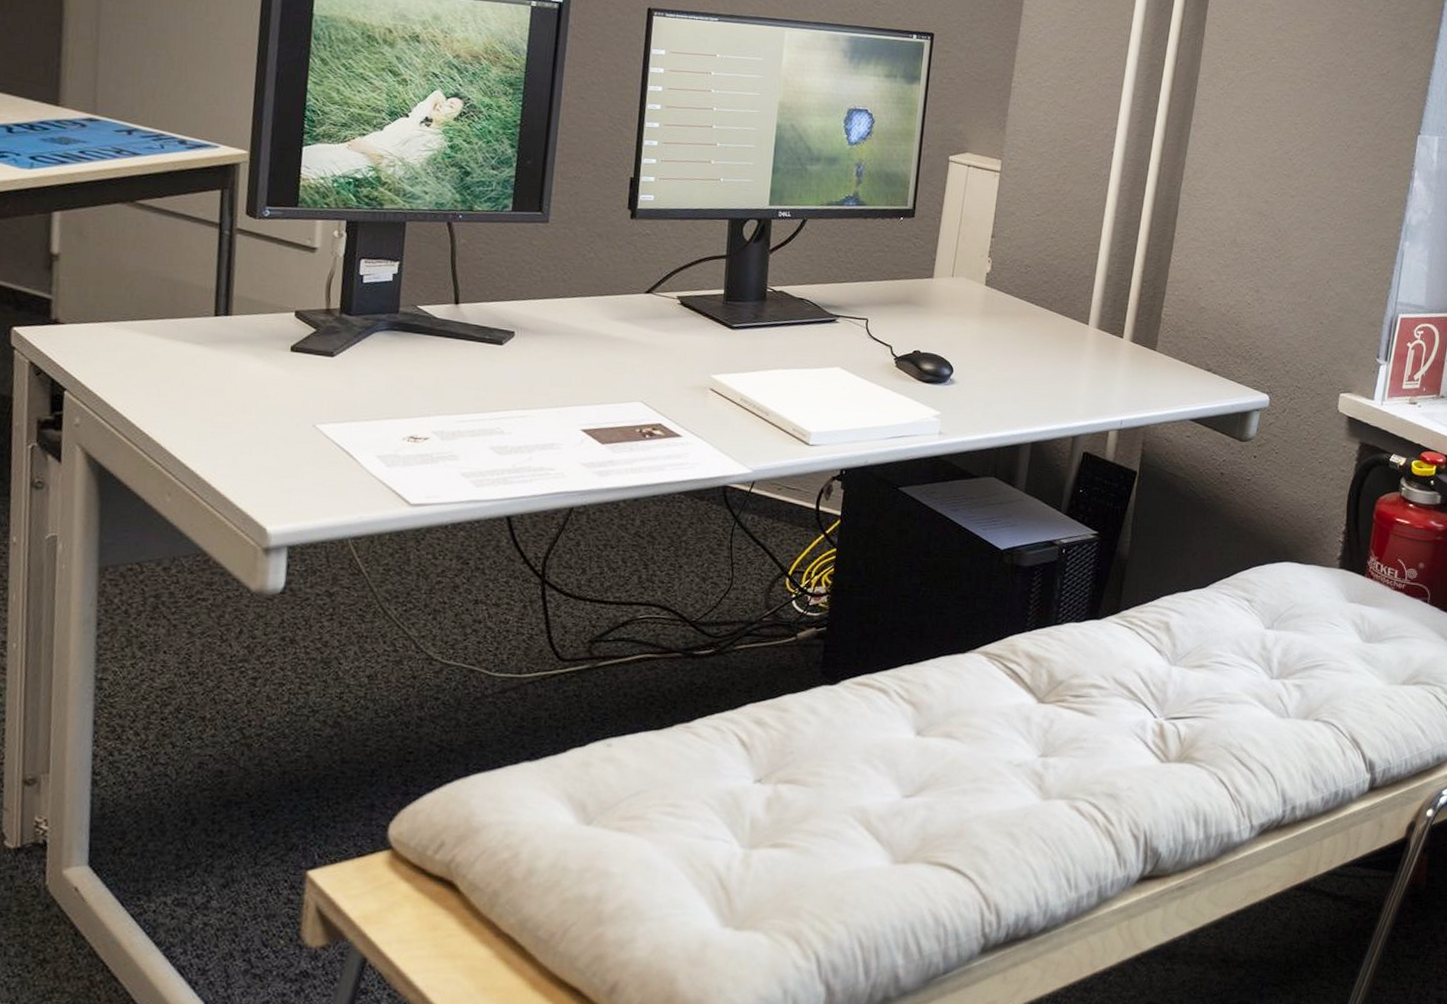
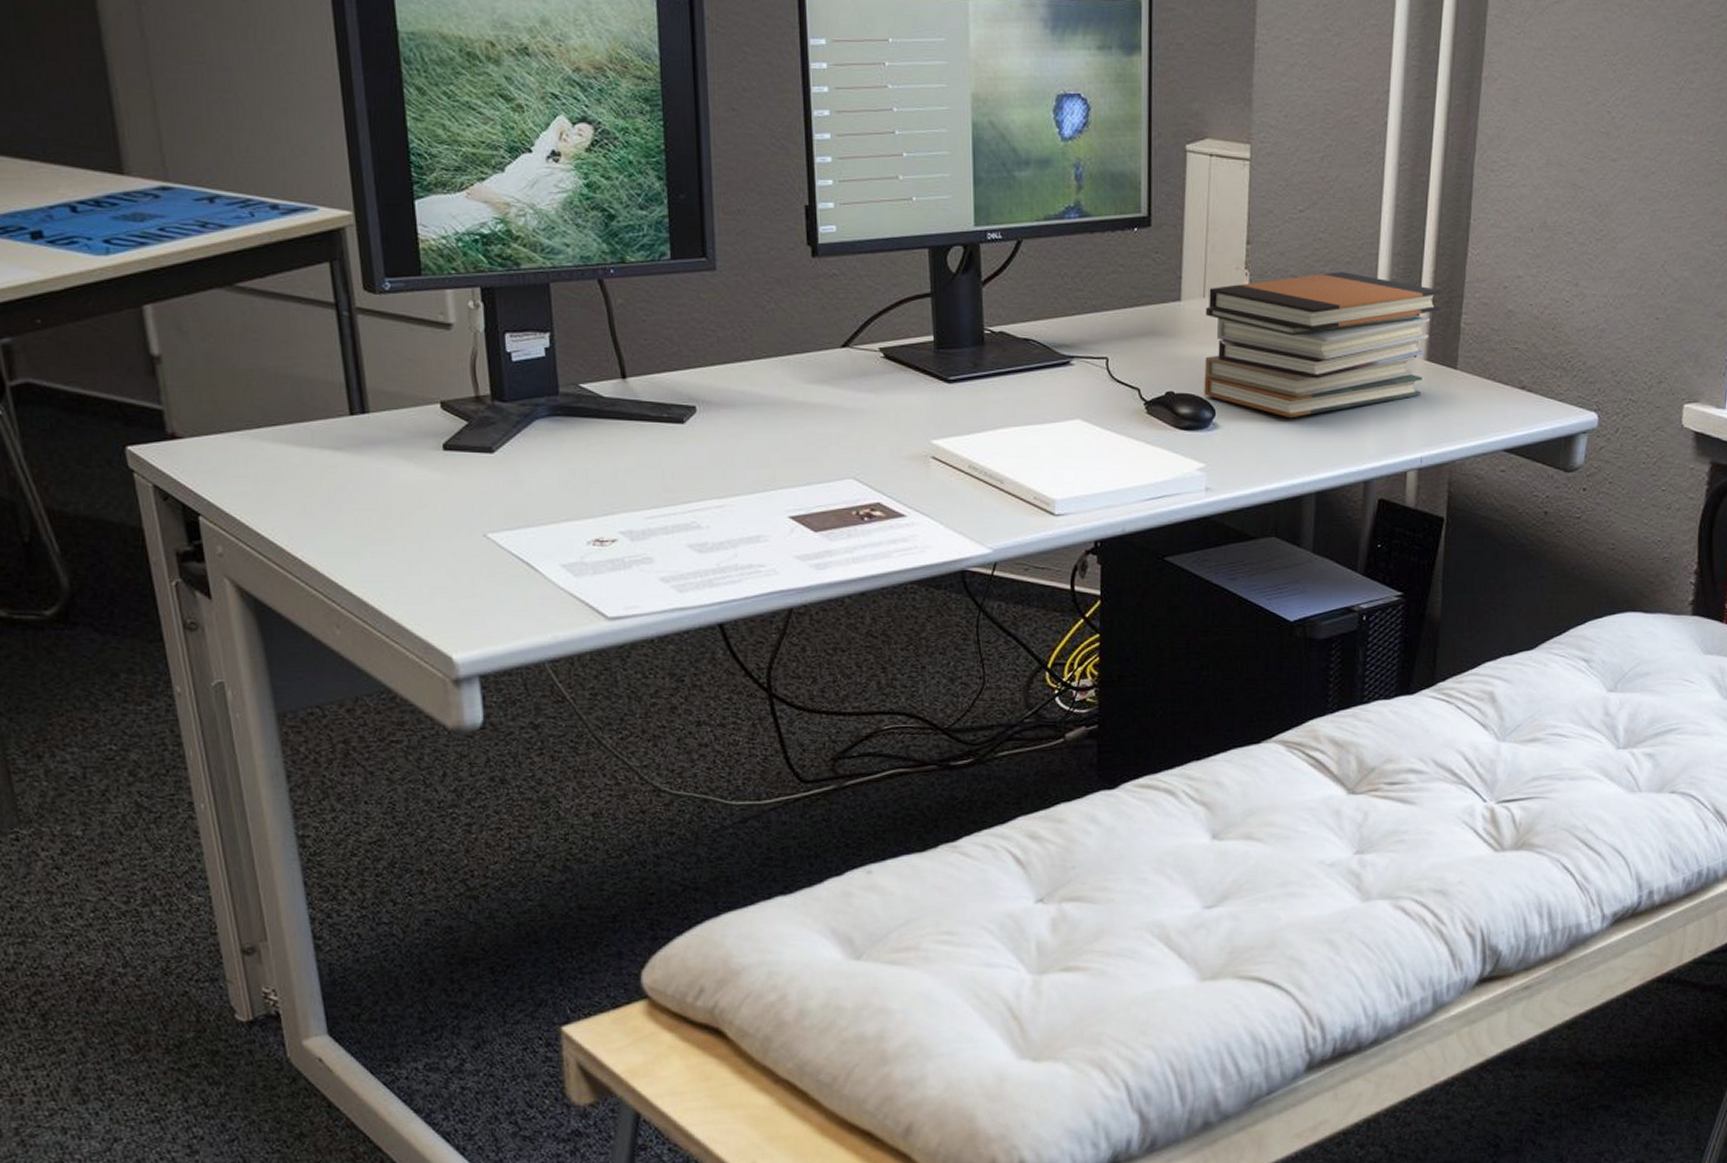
book stack: none [945,265,1148,380] -> present [1204,271,1442,419]

